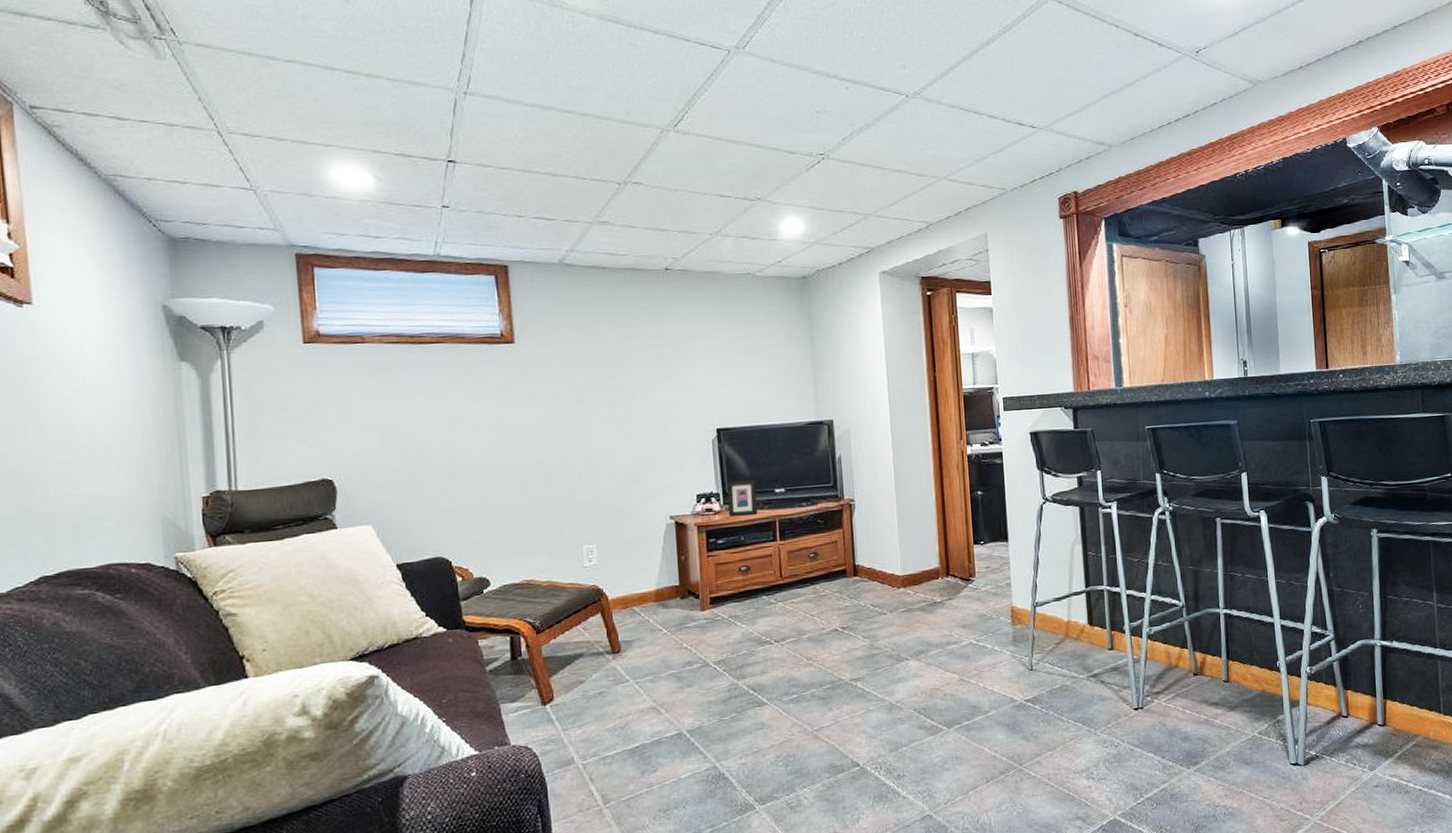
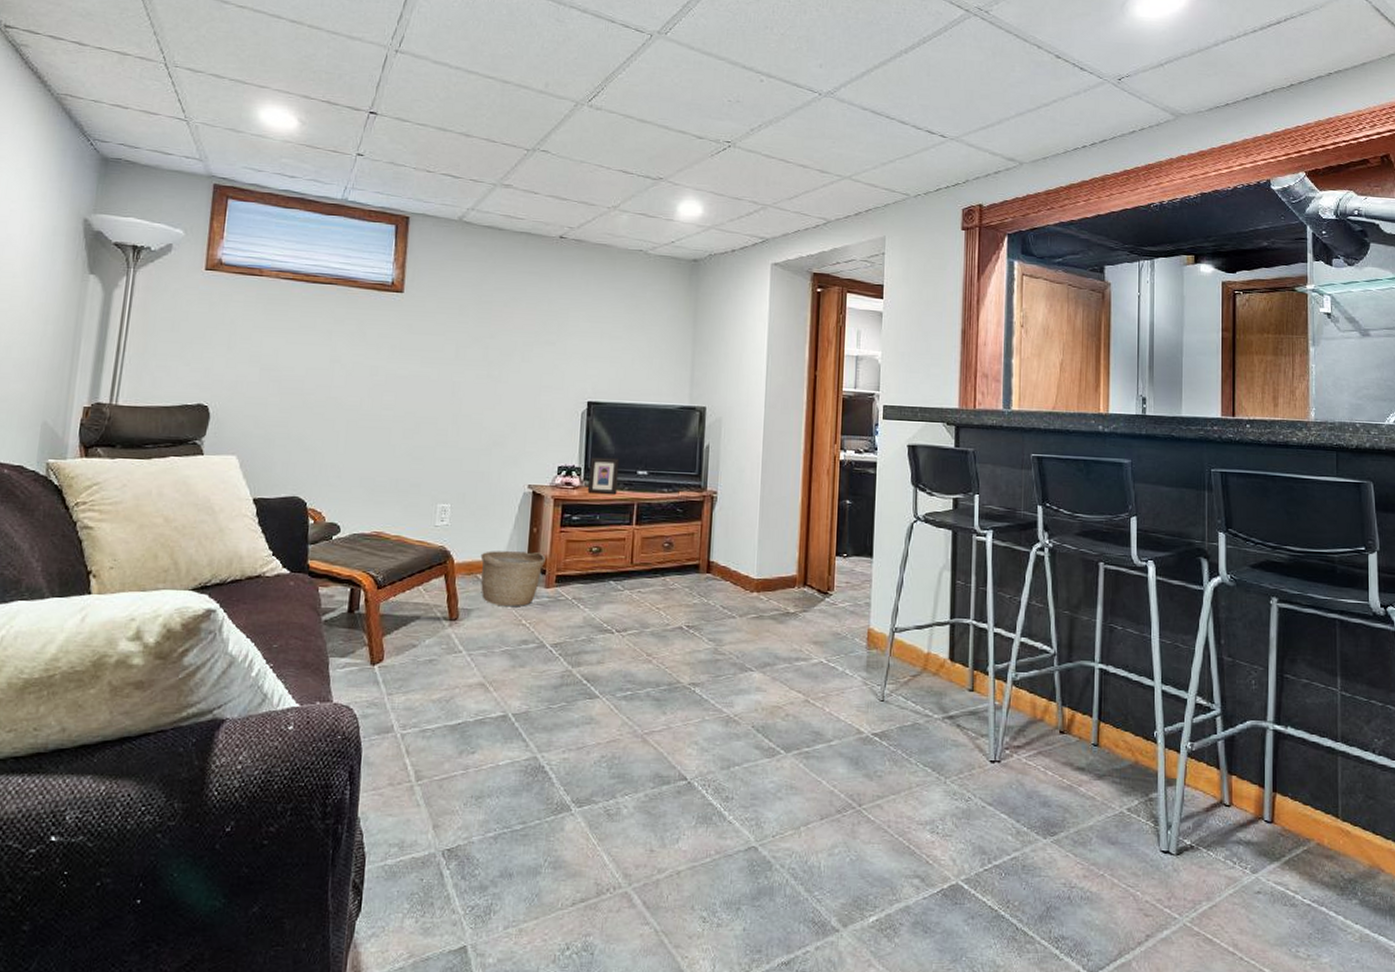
basket: none [633,577,697,634] -> present [480,551,546,607]

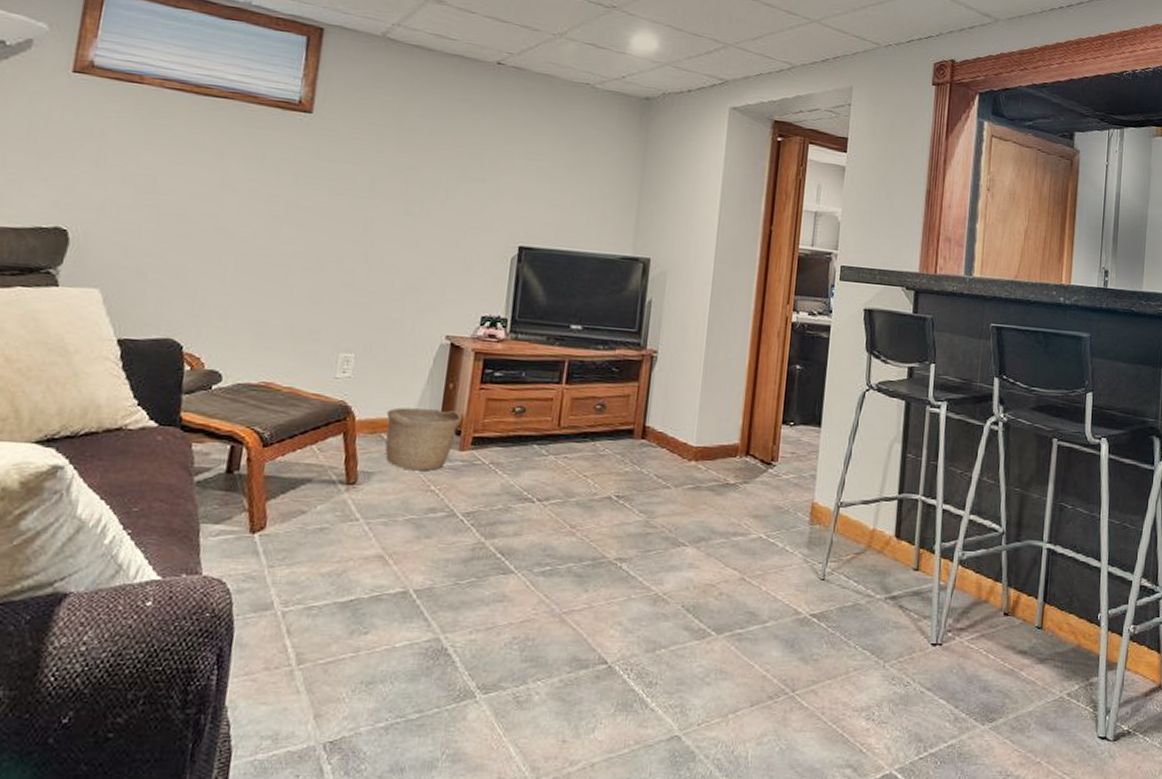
picture frame: present [588,457,620,496] -> none [514,307,551,351]

